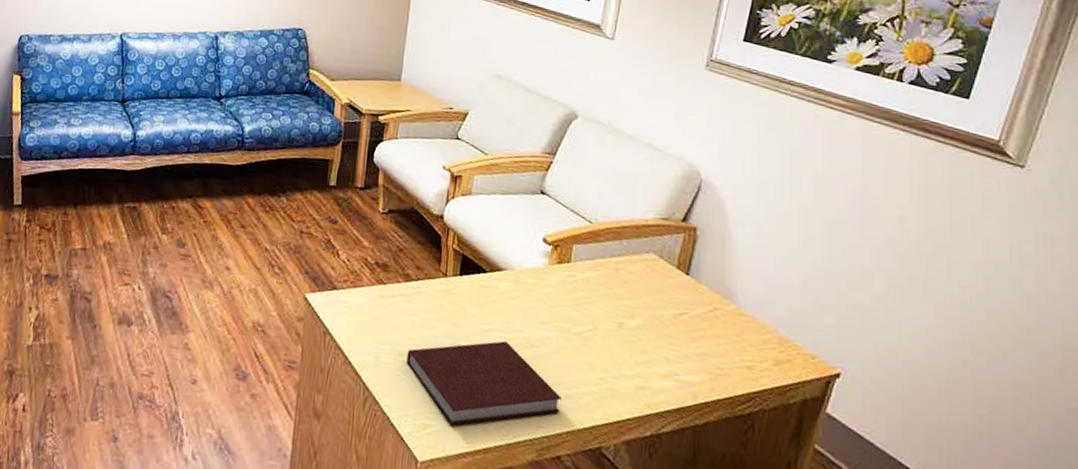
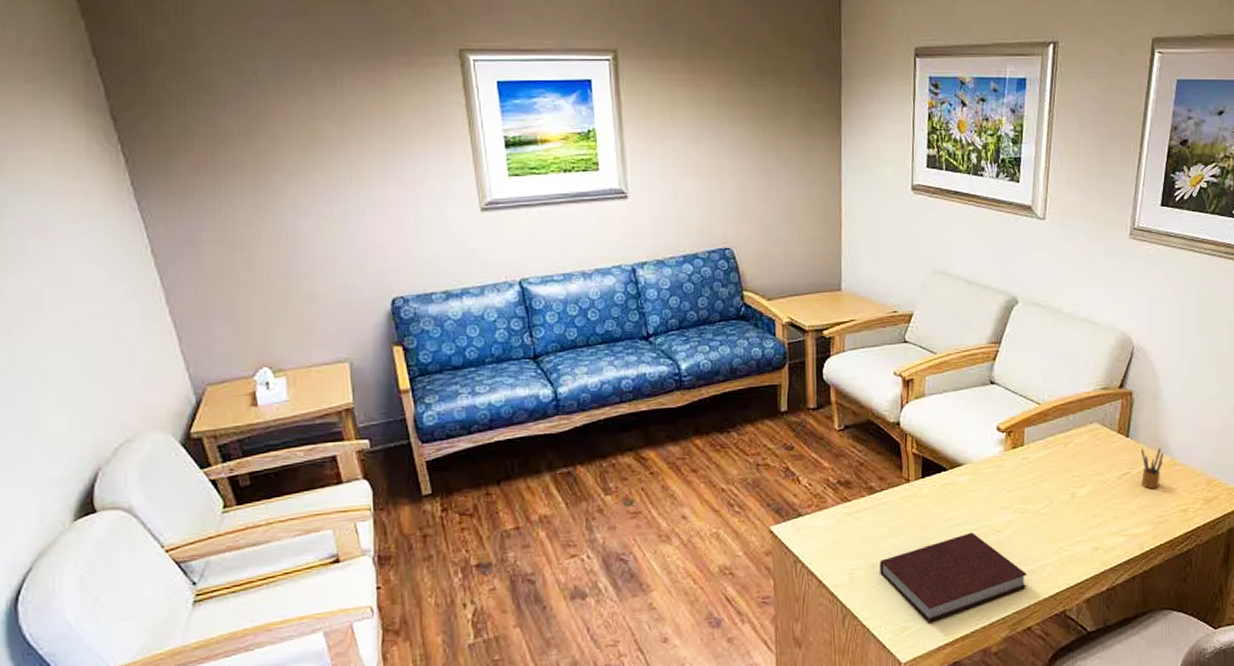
pencil box: none [700,290,728,337] -> present [1140,447,1163,489]

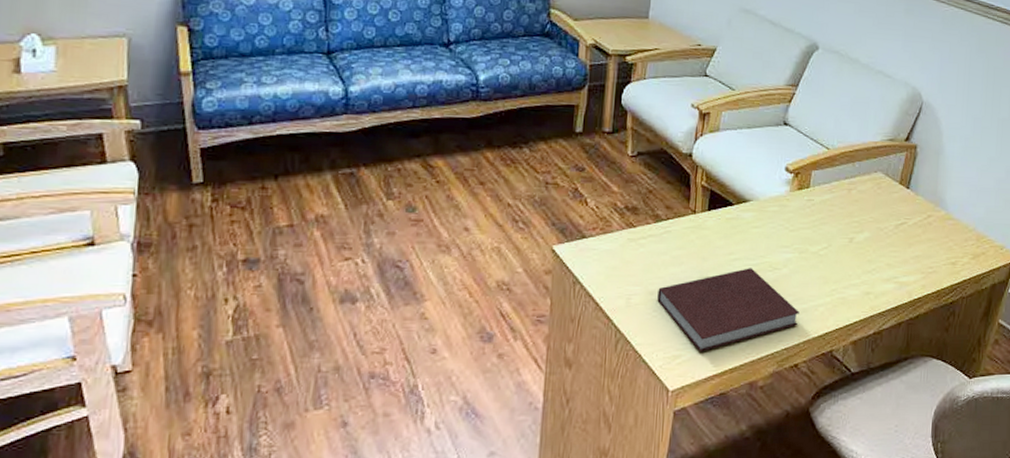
pencil box: present [1140,447,1163,489] -> none [917,200,939,241]

